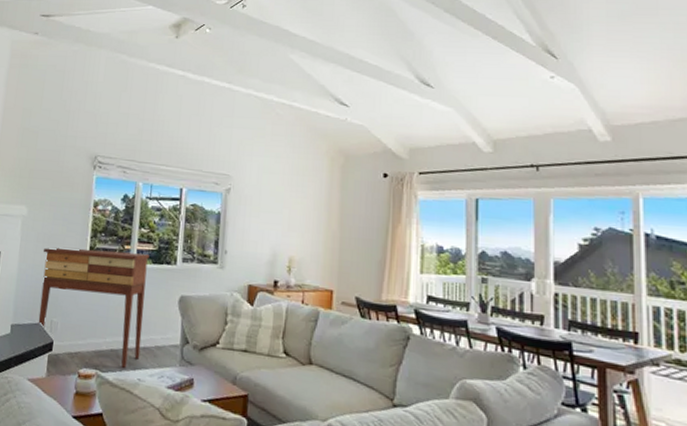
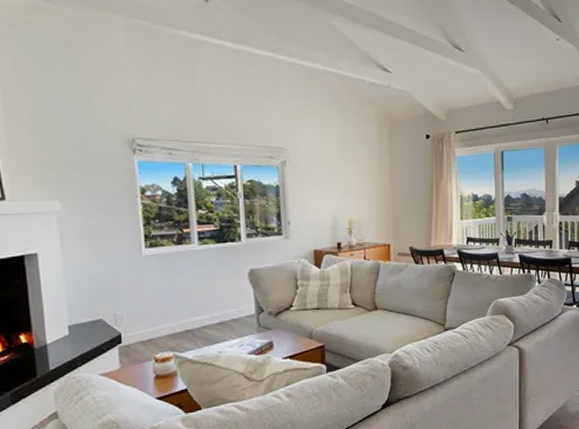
console table: present [37,247,149,368] -> none [89,235,217,345]

